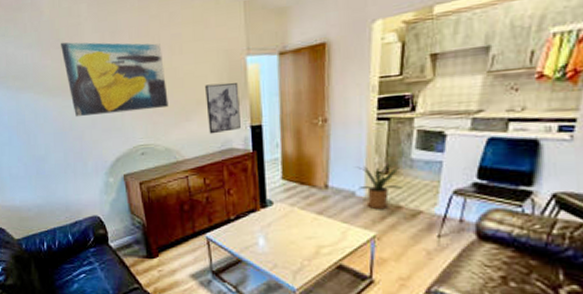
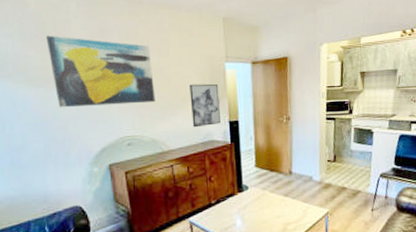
house plant: present [356,161,402,210] -> none [312,152,346,191]

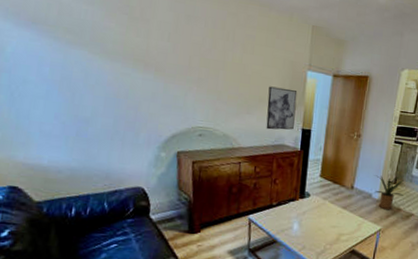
wall art: present [46,35,155,108] -> none [129,9,235,97]
house plant: none [312,152,346,191] -> present [375,175,404,210]

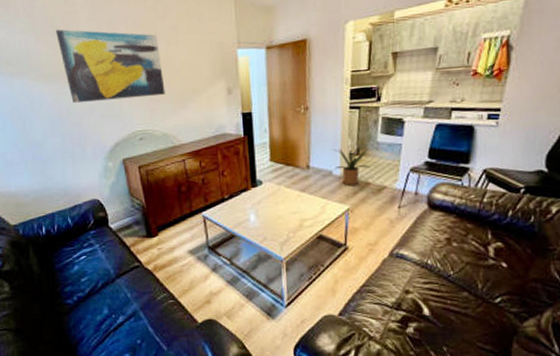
wall art: none [129,9,235,97] -> present [56,29,165,104]
wall art: present [266,86,298,130] -> none [200,73,233,121]

